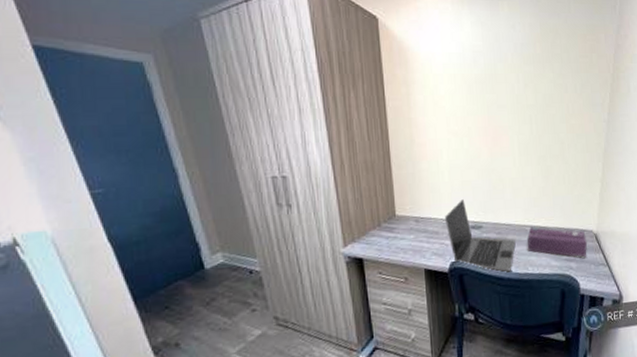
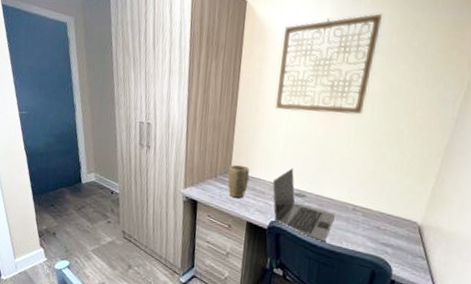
plant pot: none [392,206,419,245] -> present [227,164,250,198]
wall art: none [426,22,523,137] -> present [275,13,382,115]
tissue box: present [527,225,588,258] -> none [345,205,409,246]

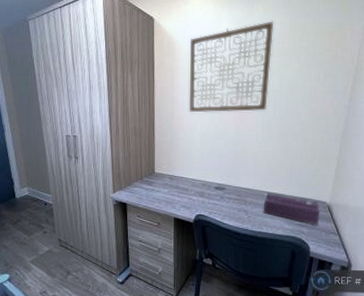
plant pot: present [227,164,250,198] -> none [152,166,172,197]
laptop: present [272,168,335,242] -> none [194,165,253,229]
tissue box: none [345,205,409,246] -> present [263,192,320,225]

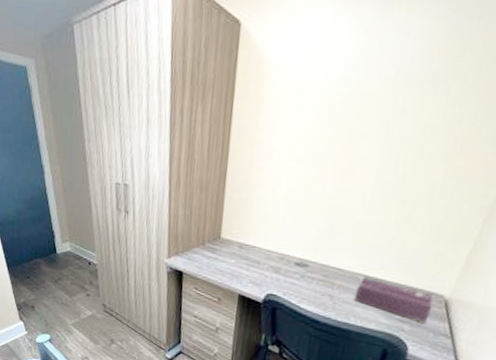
wall art: present [189,21,274,113] -> none [274,28,421,166]

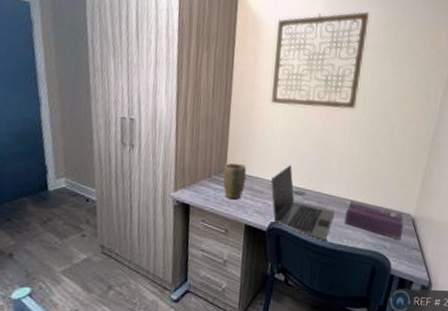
plant pot: none [217,230,243,269] -> present [223,163,247,199]
laptop: none [269,234,343,318] -> present [271,165,334,241]
wall art: none [274,28,421,166] -> present [270,11,369,109]

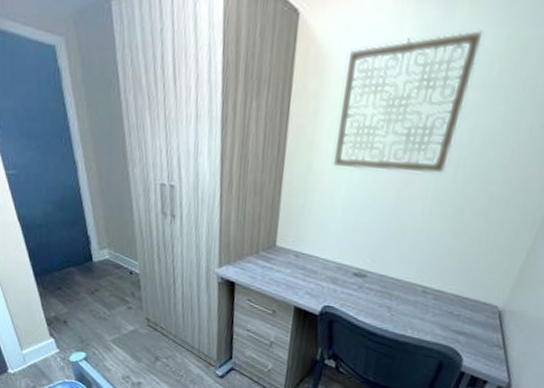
plant pot: present [223,163,247,199] -> none [272,238,300,279]
laptop: present [271,165,334,241] -> none [326,242,401,330]
tissue box: present [344,201,404,239] -> none [411,287,488,334]

